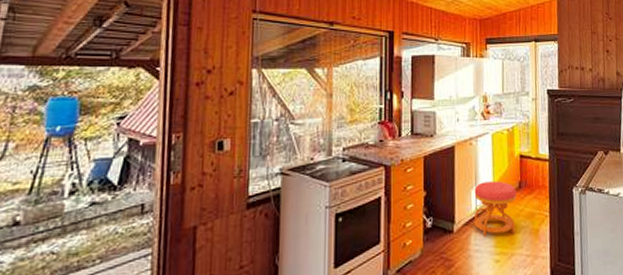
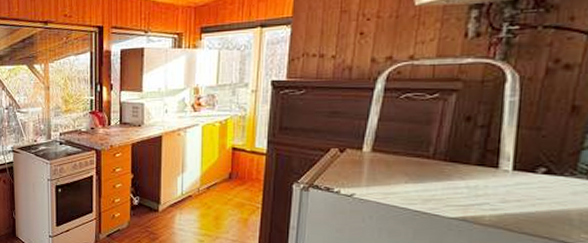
stool: present [474,181,517,236] -> none [179,170,227,220]

